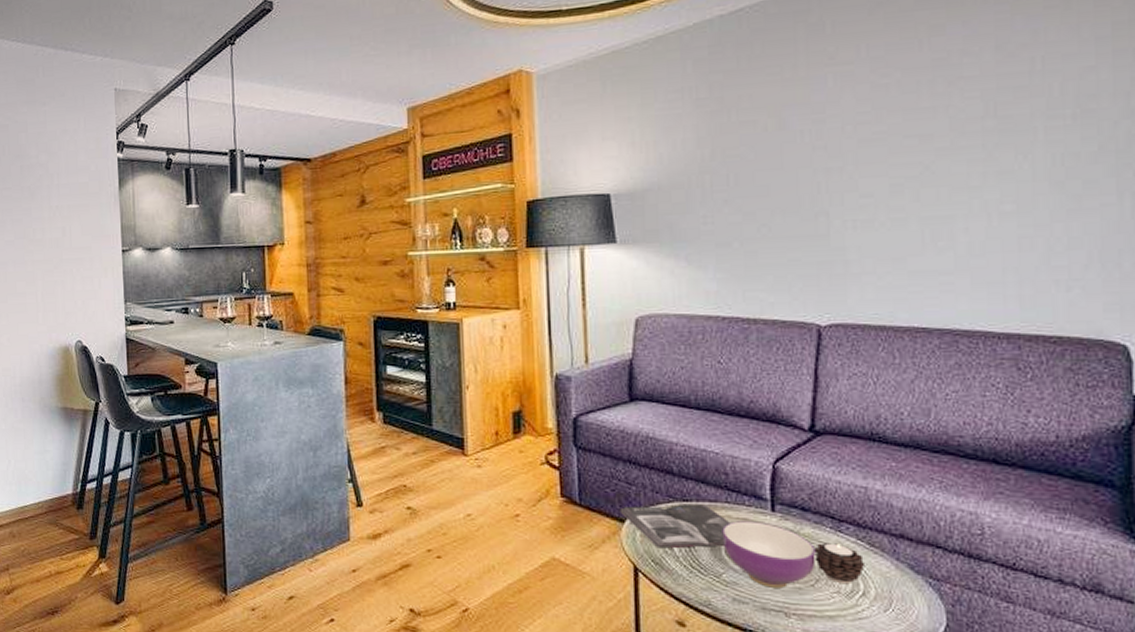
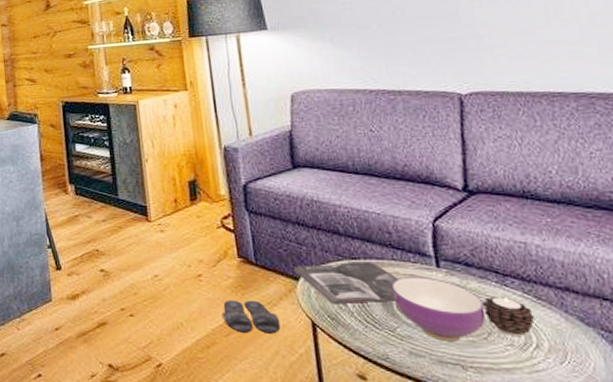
slippers: none [537,542,601,578] -> present [221,299,281,334]

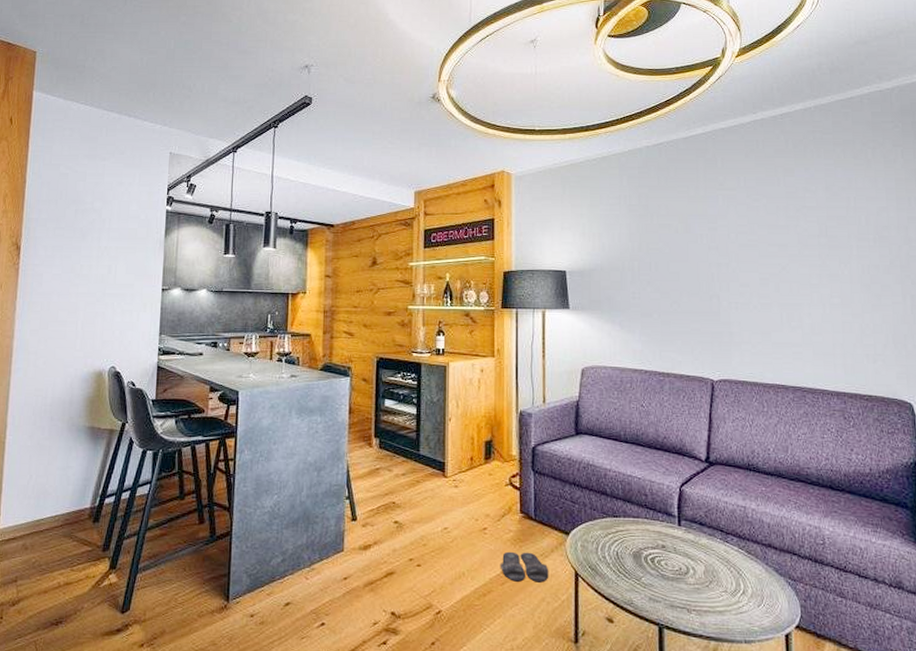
magazine: present [293,262,399,305] -> none [565,519,648,557]
bowl: present [391,277,486,342] -> none [642,533,710,589]
candle: present [482,297,535,337] -> none [708,551,744,585]

